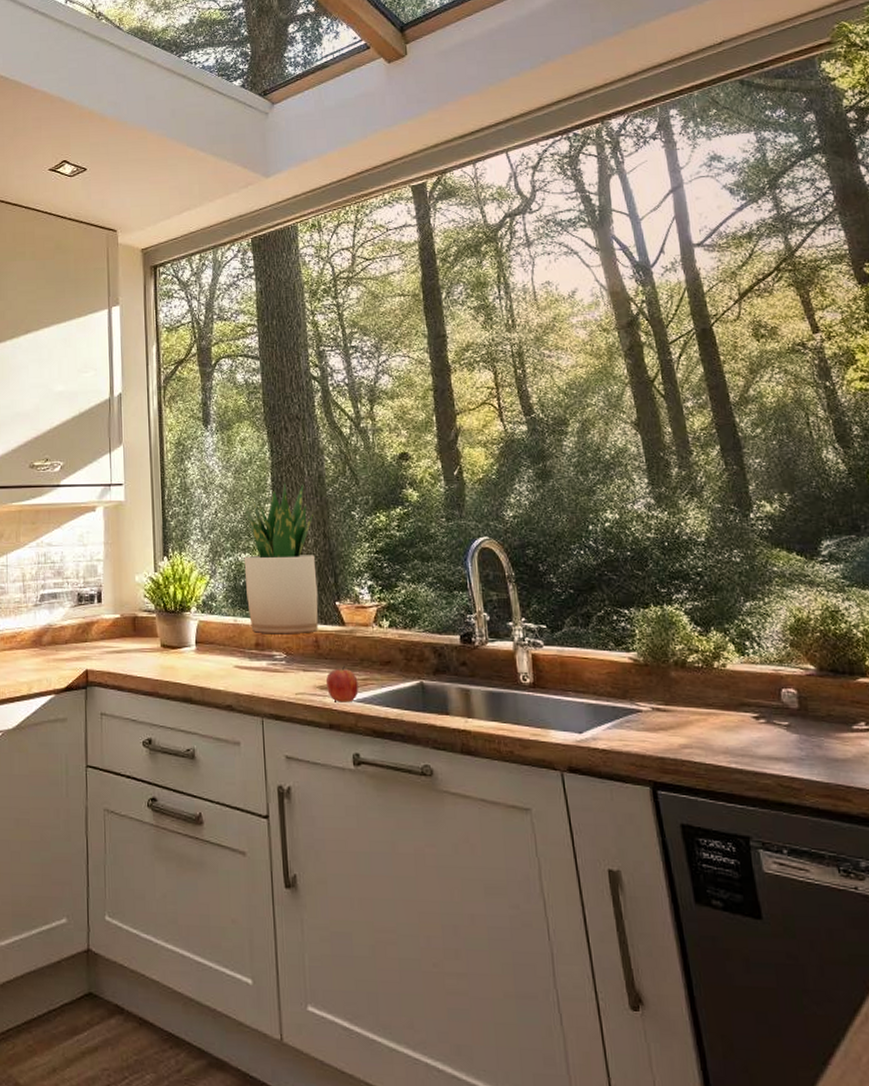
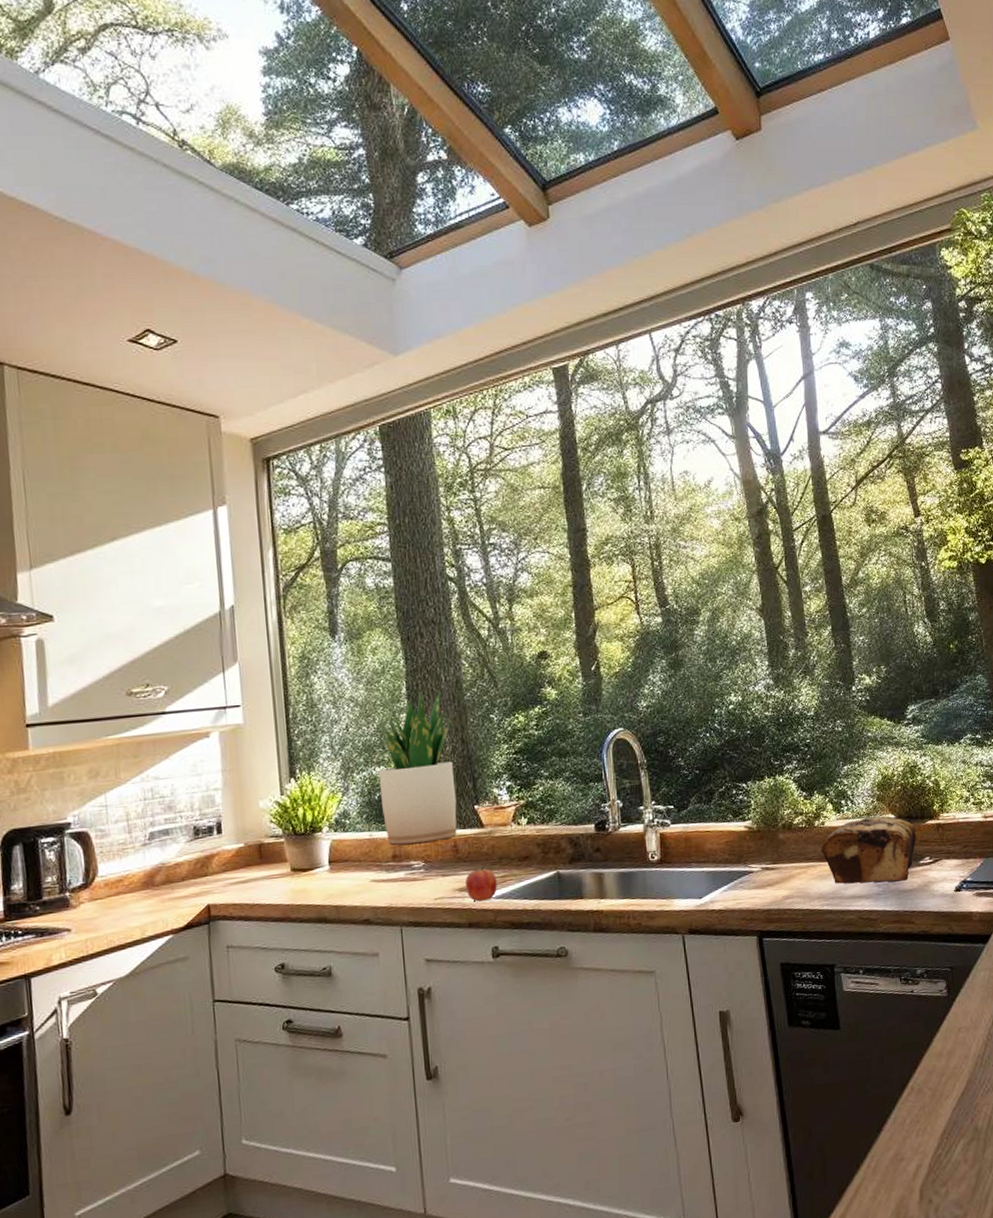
bread loaf: none [723,665,847,747] -> present [821,816,917,884]

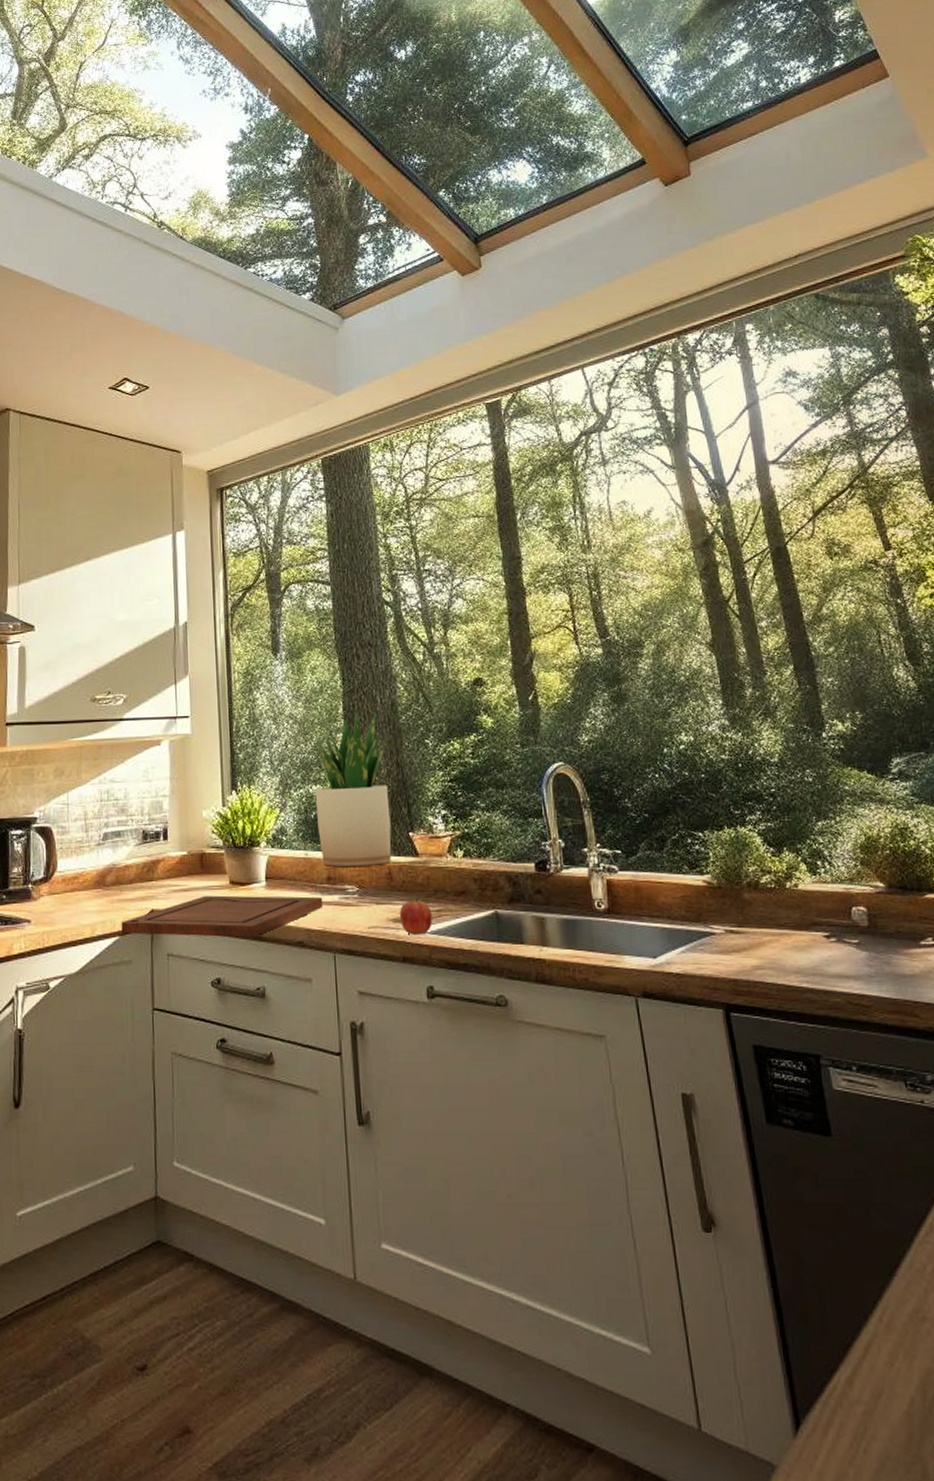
cutting board: none [174,875,389,932] -> present [121,895,323,938]
bread loaf: present [821,816,917,884] -> none [795,883,915,963]

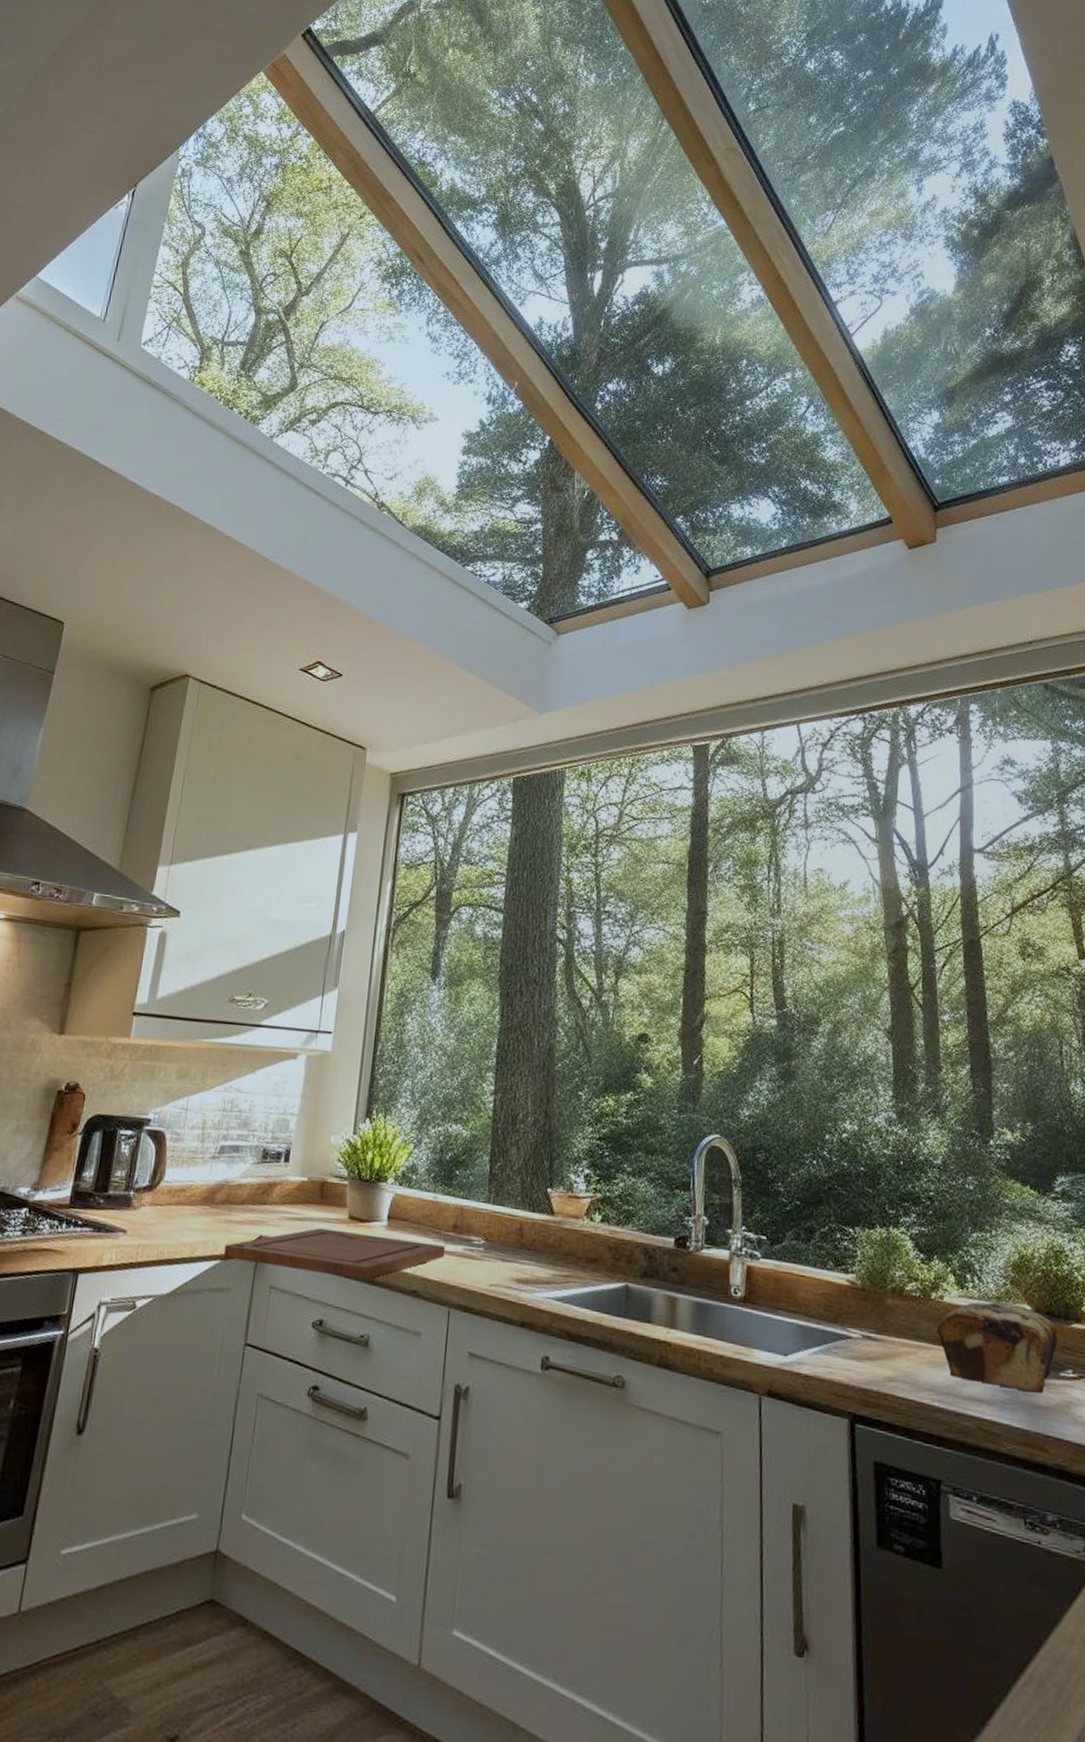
planter: present [313,712,392,868] -> none [451,1052,537,1220]
fruit: present [399,897,432,935] -> none [524,1258,559,1300]
bread loaf: none [795,883,915,963] -> present [936,1301,1058,1394]

